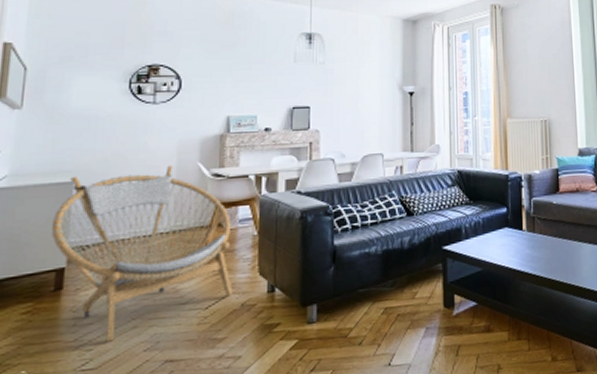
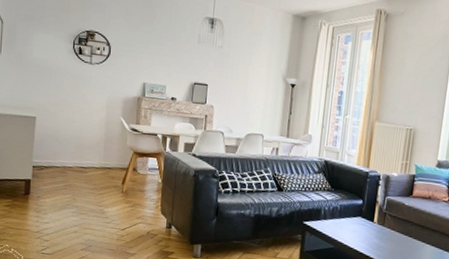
armchair: present [51,165,233,342] -> none [21,113,142,238]

